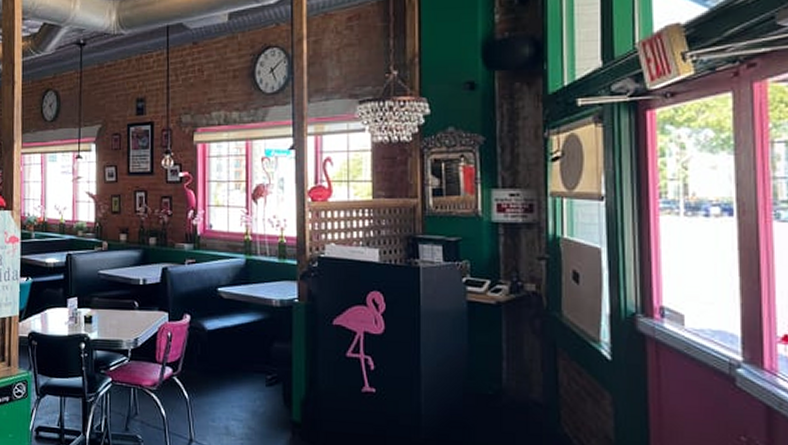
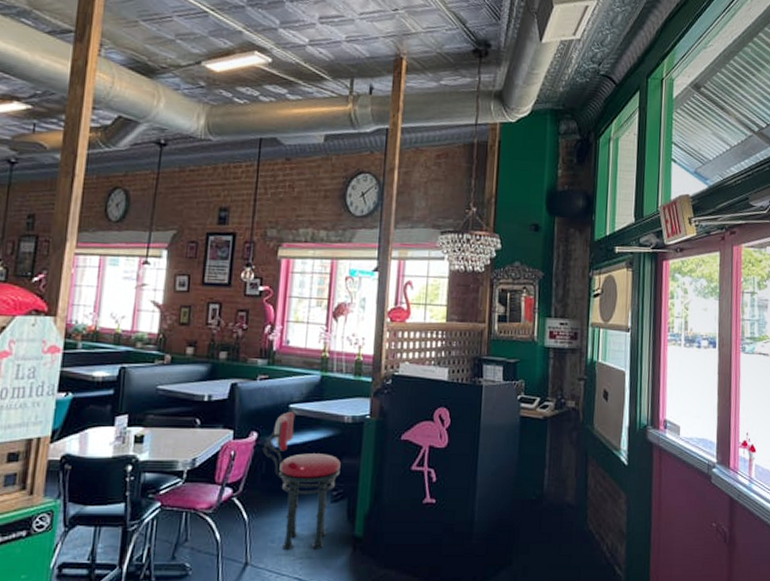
stool: none [196,294,273,432] -> present [263,411,341,550]

